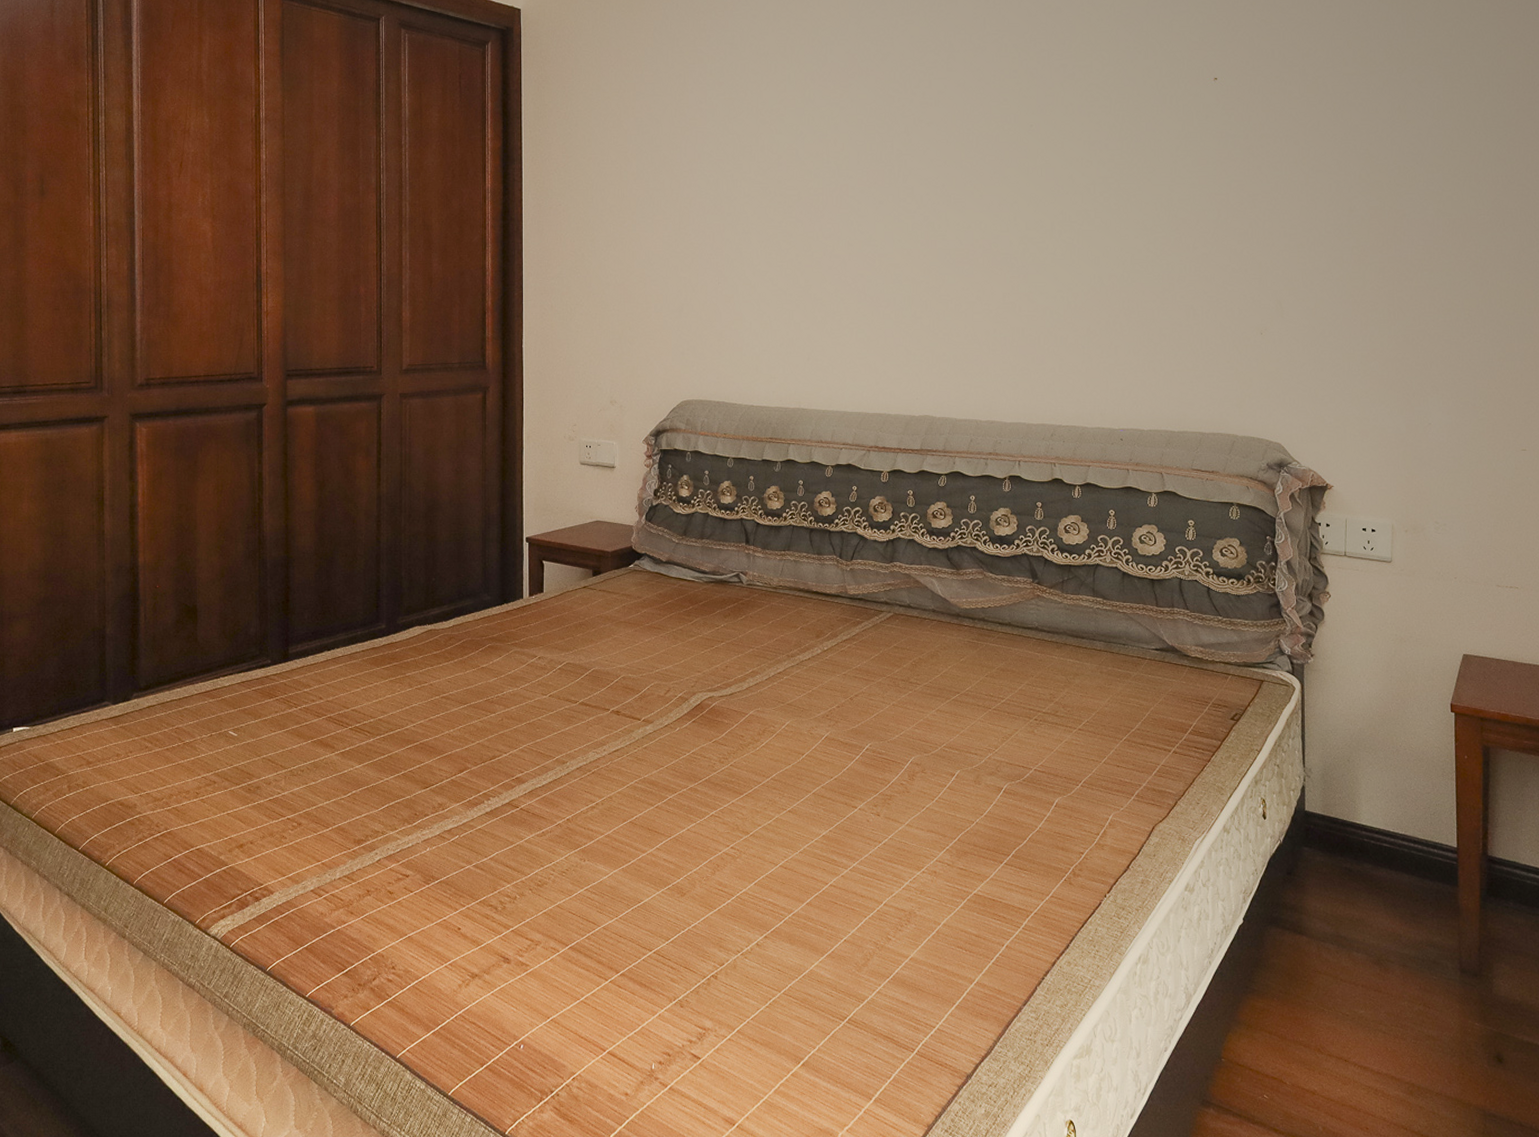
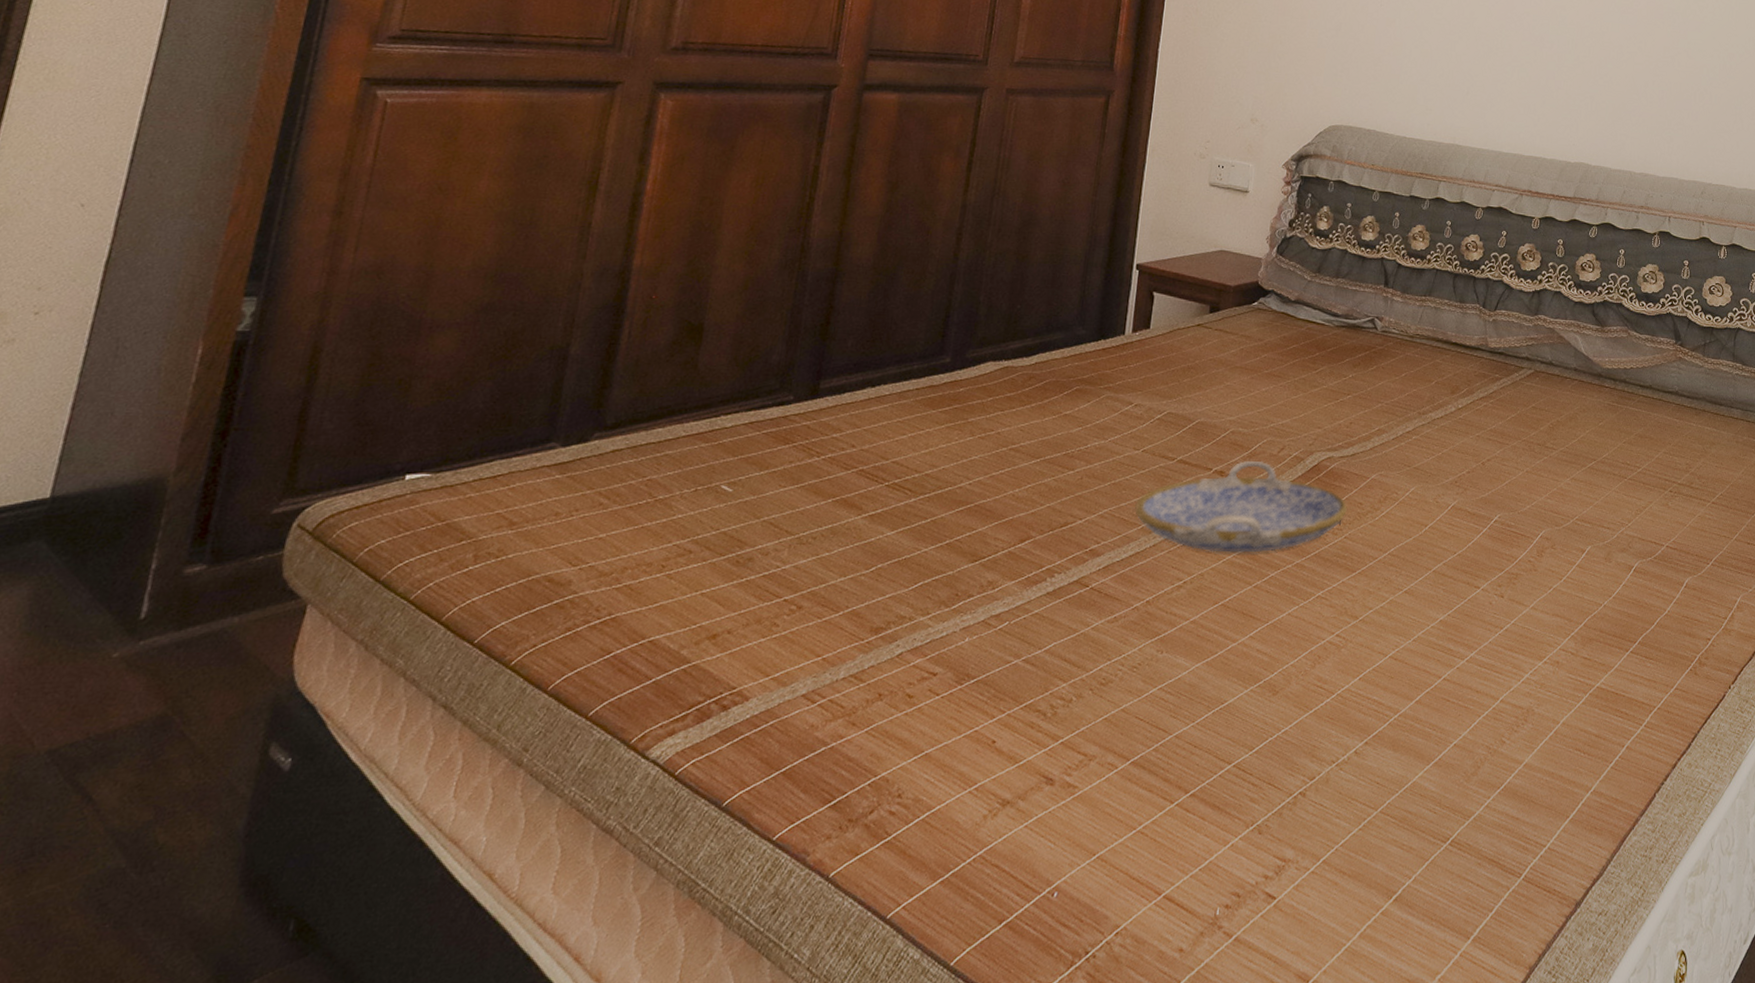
serving tray: none [548,701,730,779] -> present [1133,460,1347,553]

